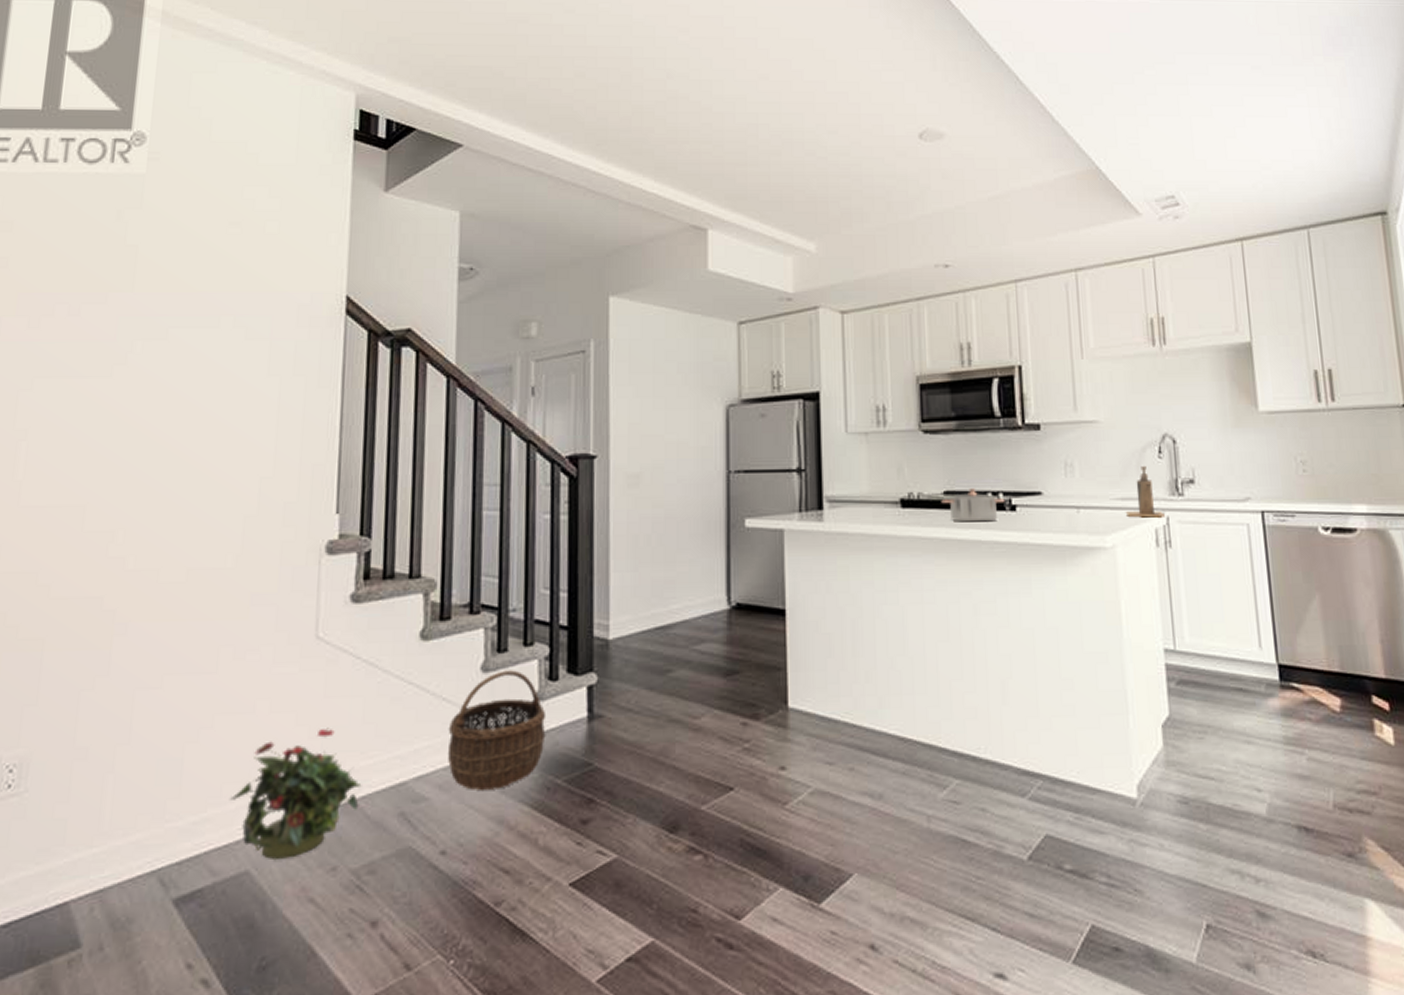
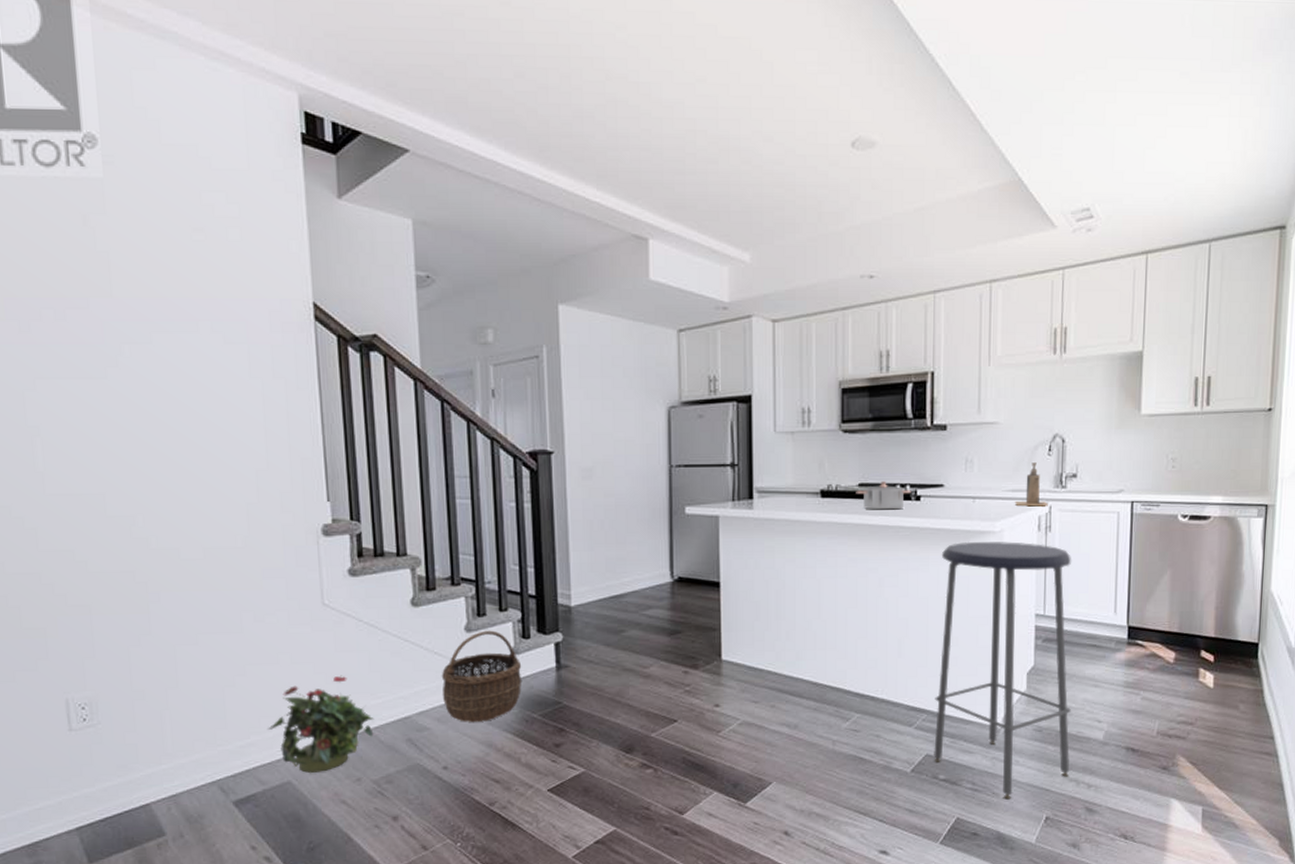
bar stool: none [1045,559,1230,899] -> present [934,541,1071,800]

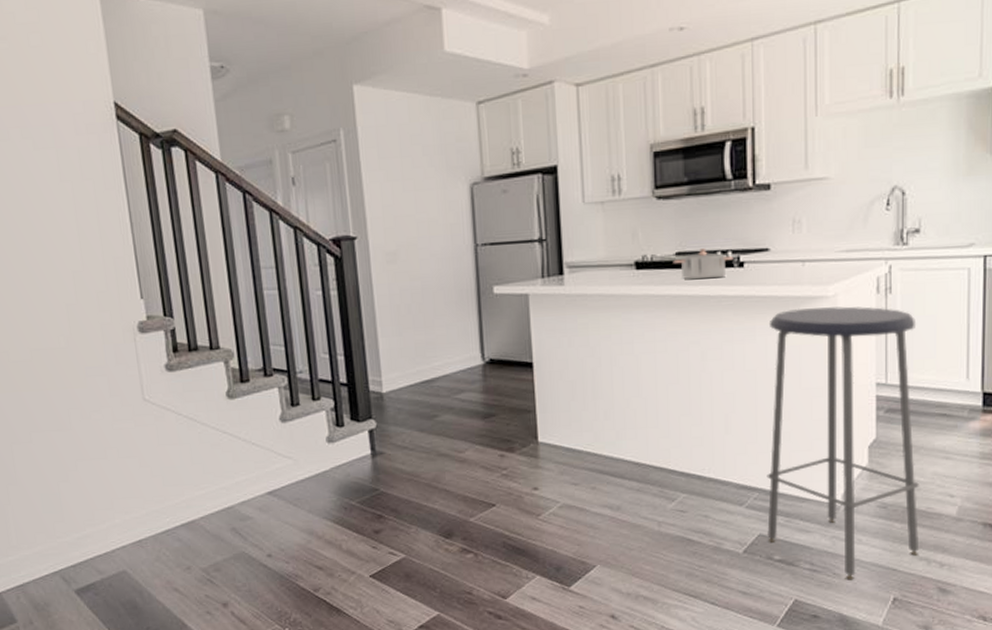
potted plant: present [268,675,374,773] -> none [101,468,200,562]
wicker basket: present [441,630,523,723] -> none [260,419,339,512]
soap dispenser: present [1014,461,1048,507] -> none [849,217,887,267]

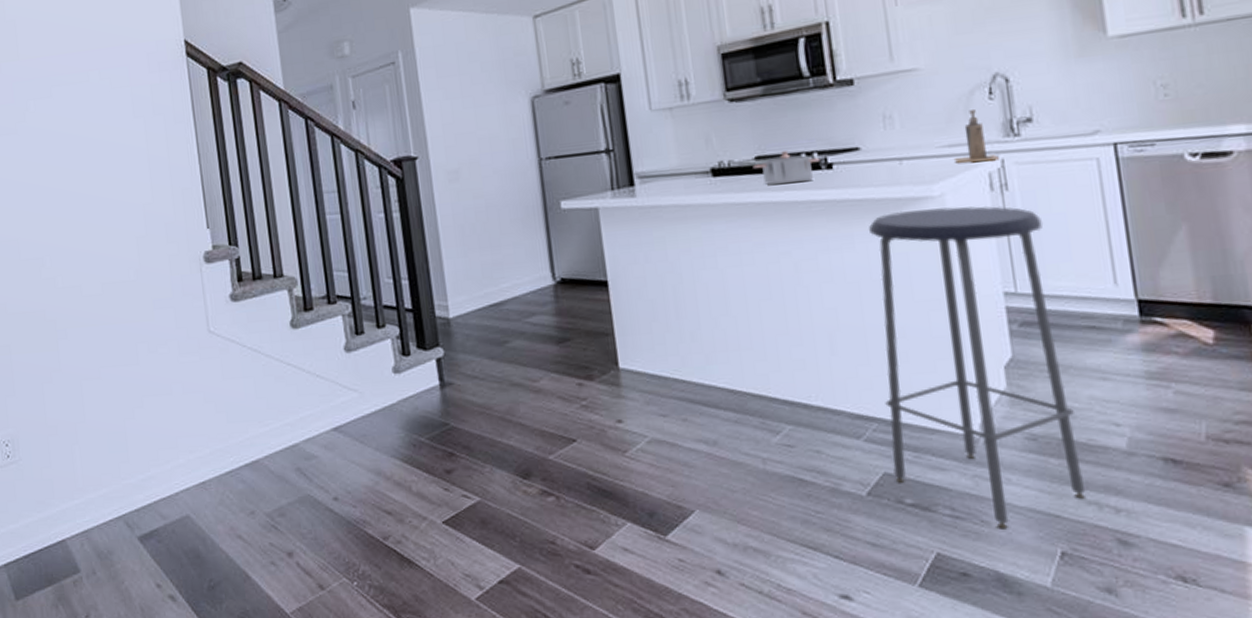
soap dispenser: none [849,217,887,267] -> present [953,108,999,163]

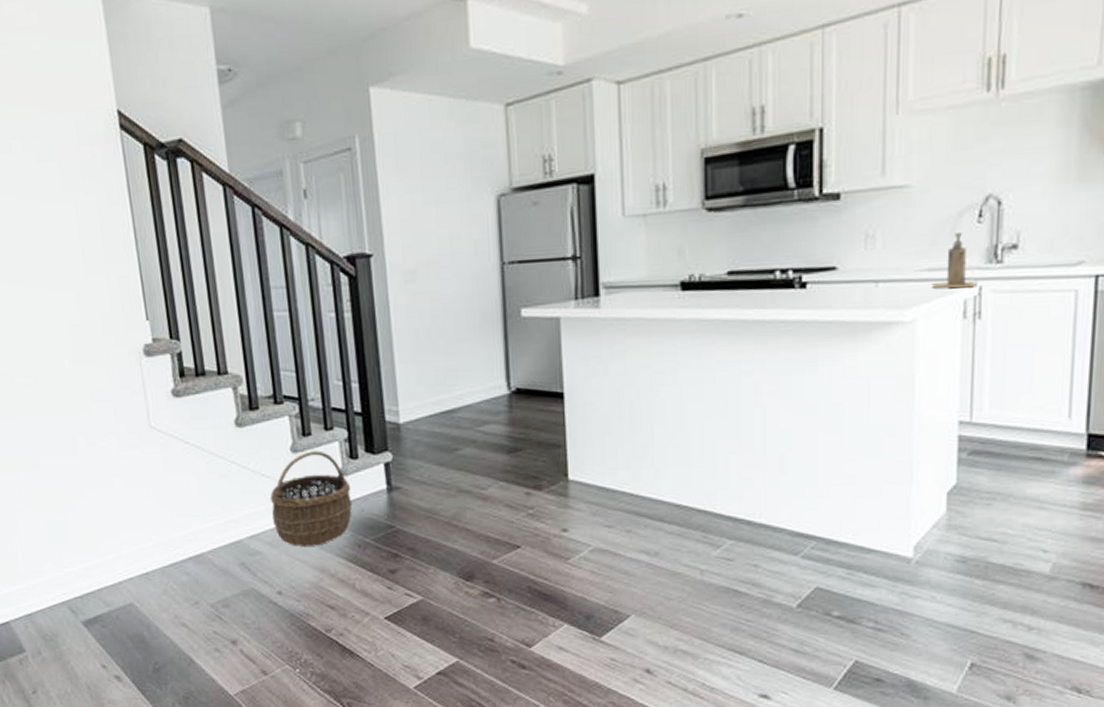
wicker basket: none [324,349,407,449] -> present [269,450,353,548]
cooking pot: present [753,151,820,185] -> none [724,267,795,303]
bar stool: present [868,206,1086,530] -> none [825,333,1009,642]

